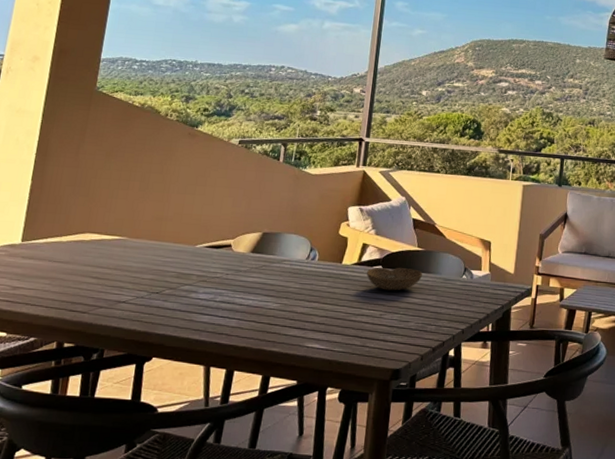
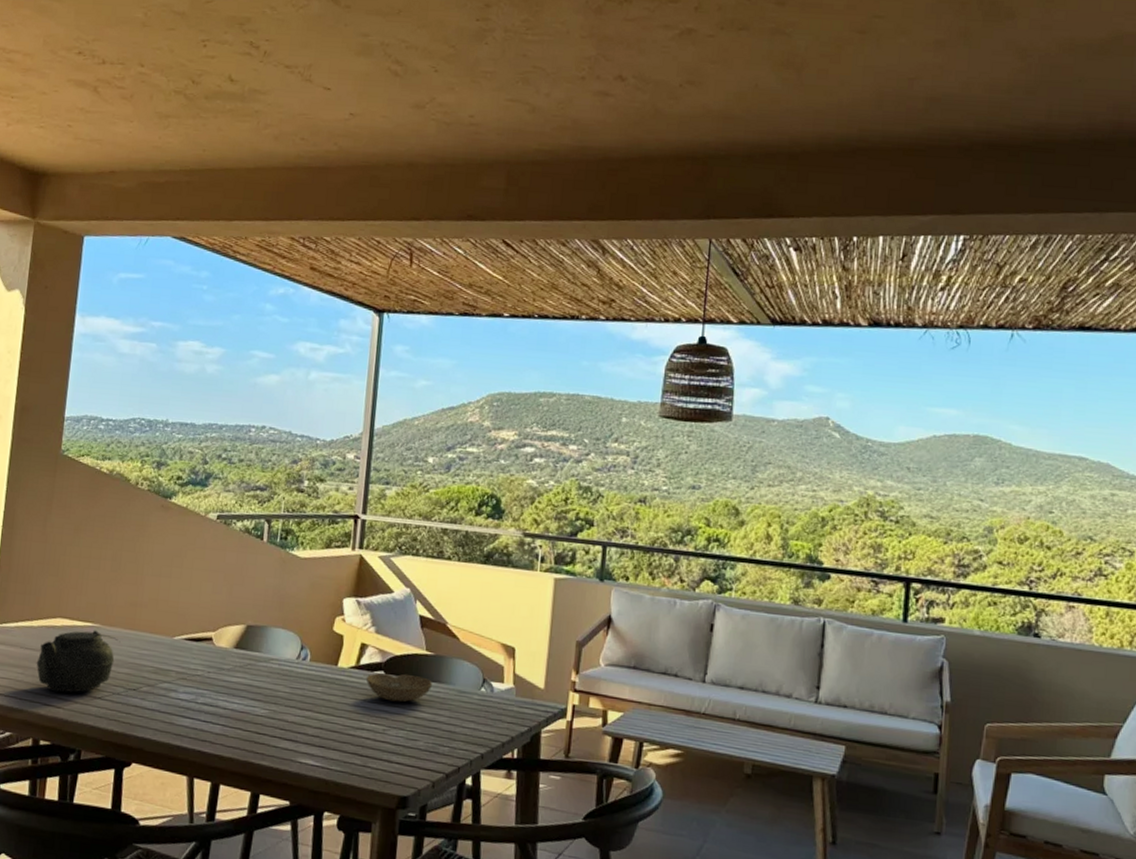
teapot: none [63,242,146,299] -> present [36,630,121,693]

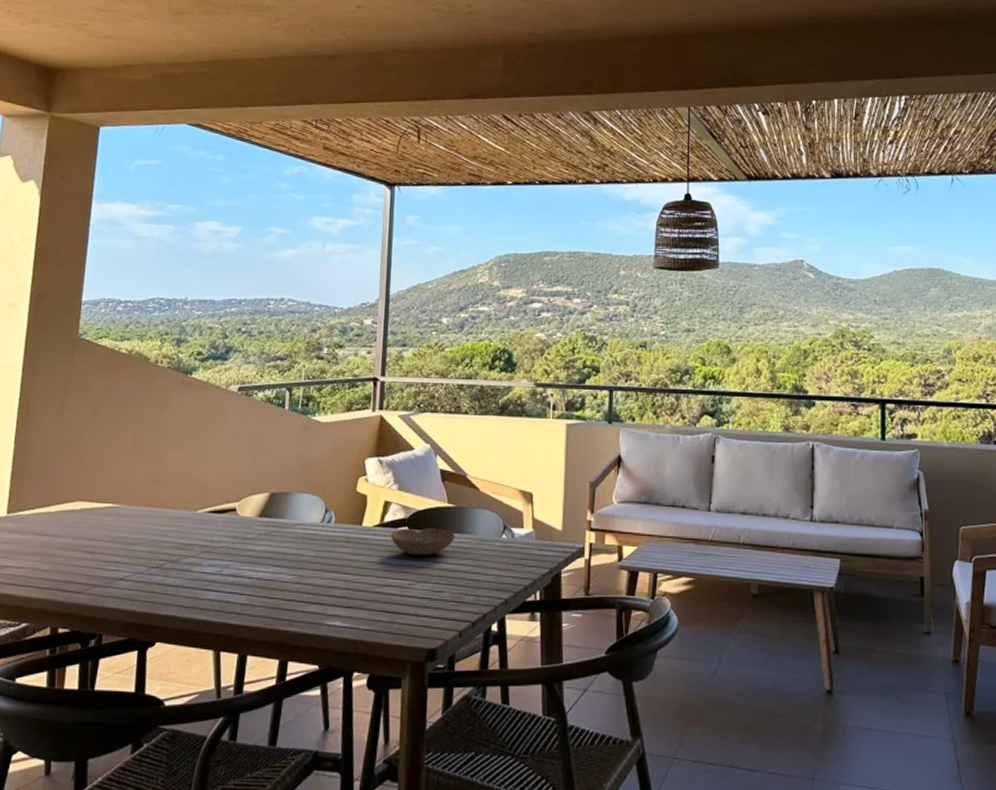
teapot: present [36,630,121,693] -> none [54,510,142,577]

